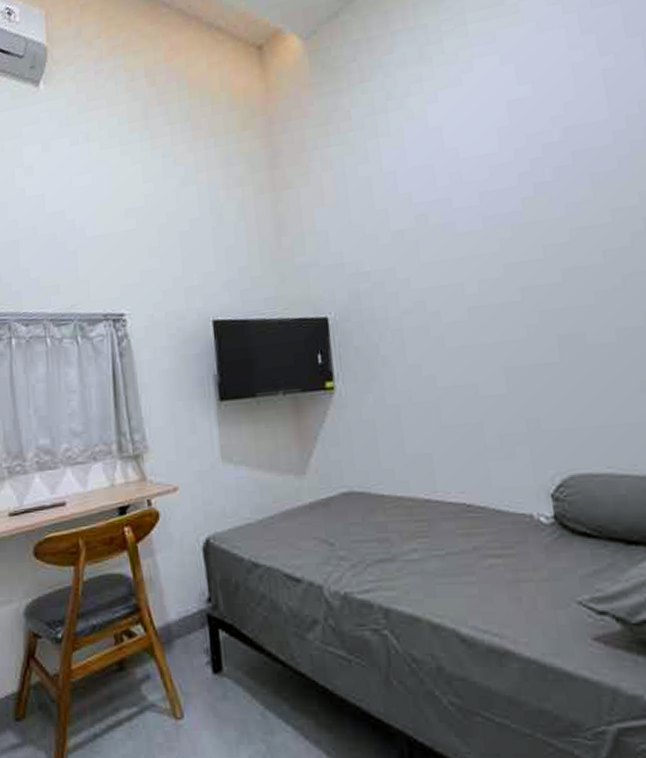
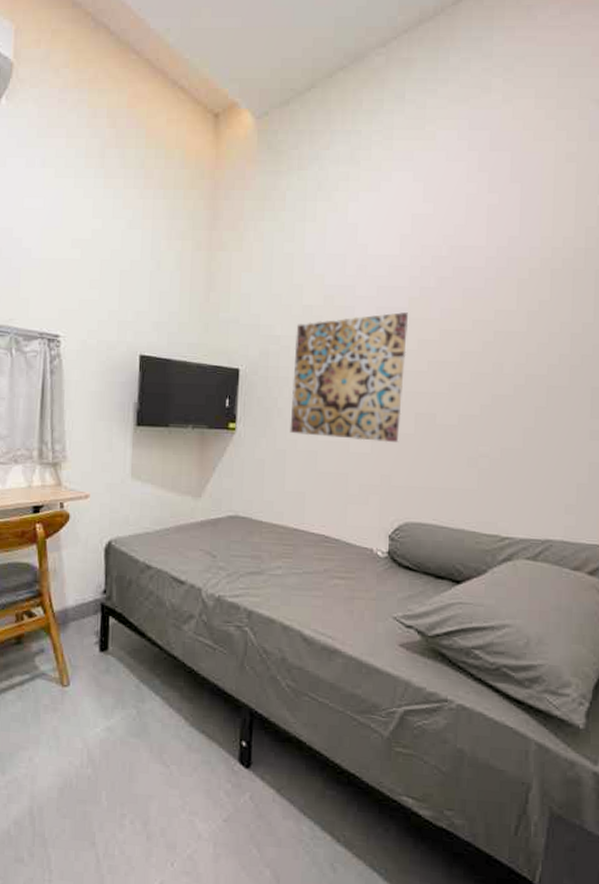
wall art: none [387,216,542,384] -> present [290,312,409,443]

